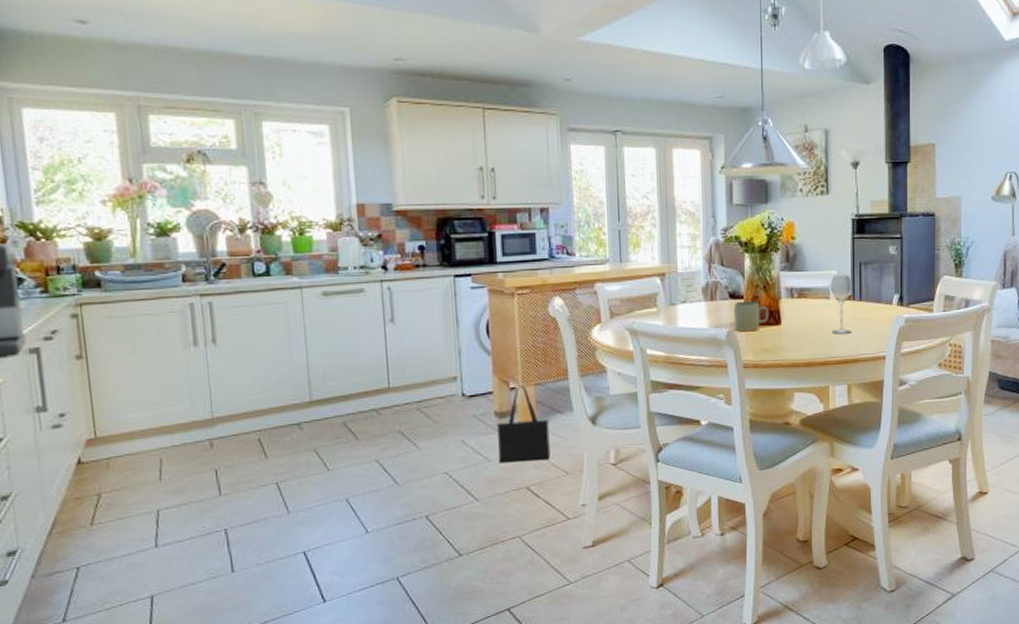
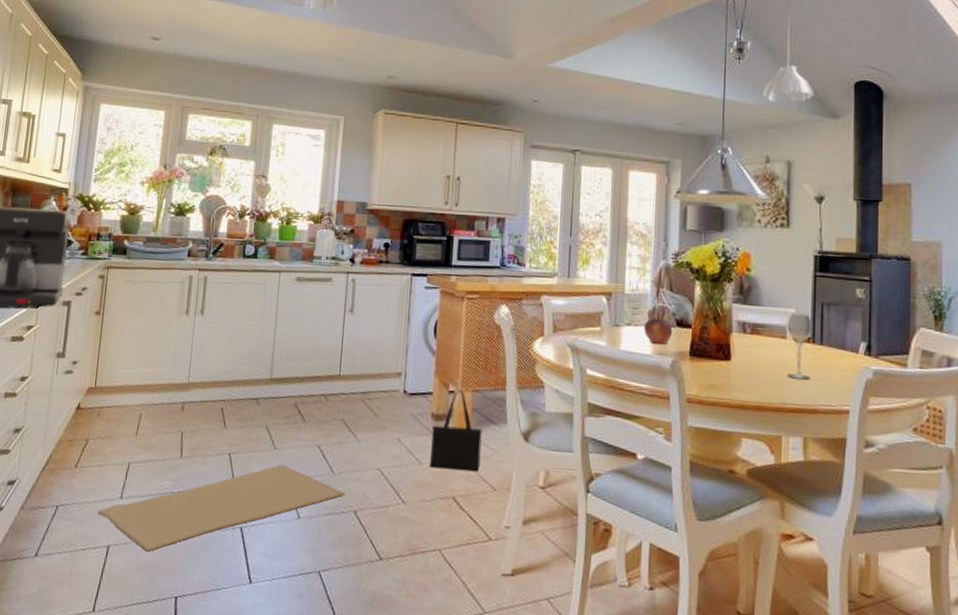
floor mat: none [130,484,414,594] -> present [98,464,346,552]
fruit: none [699,292,726,319] -> present [644,316,673,345]
mug: present [733,301,770,332] -> none [679,330,719,365]

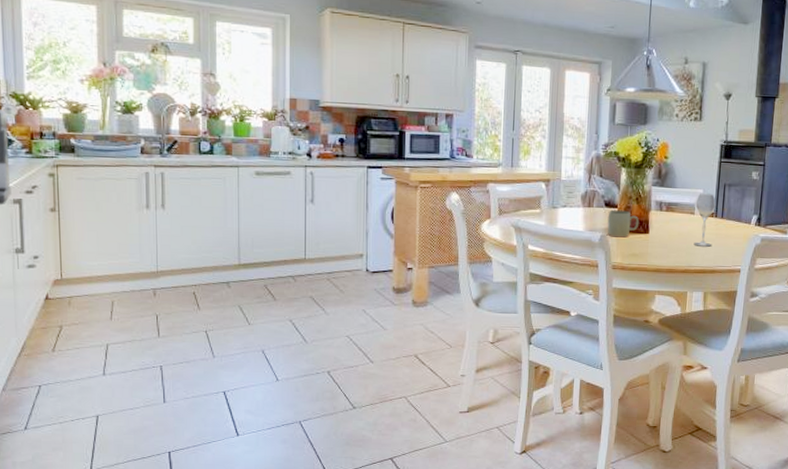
floor mat: present [98,464,346,552] -> none [82,337,319,418]
tote bag: present [430,390,482,471] -> none [393,267,439,333]
fruit: present [644,316,673,345] -> none [577,199,602,223]
mug: none [679,330,719,365] -> present [607,210,640,238]

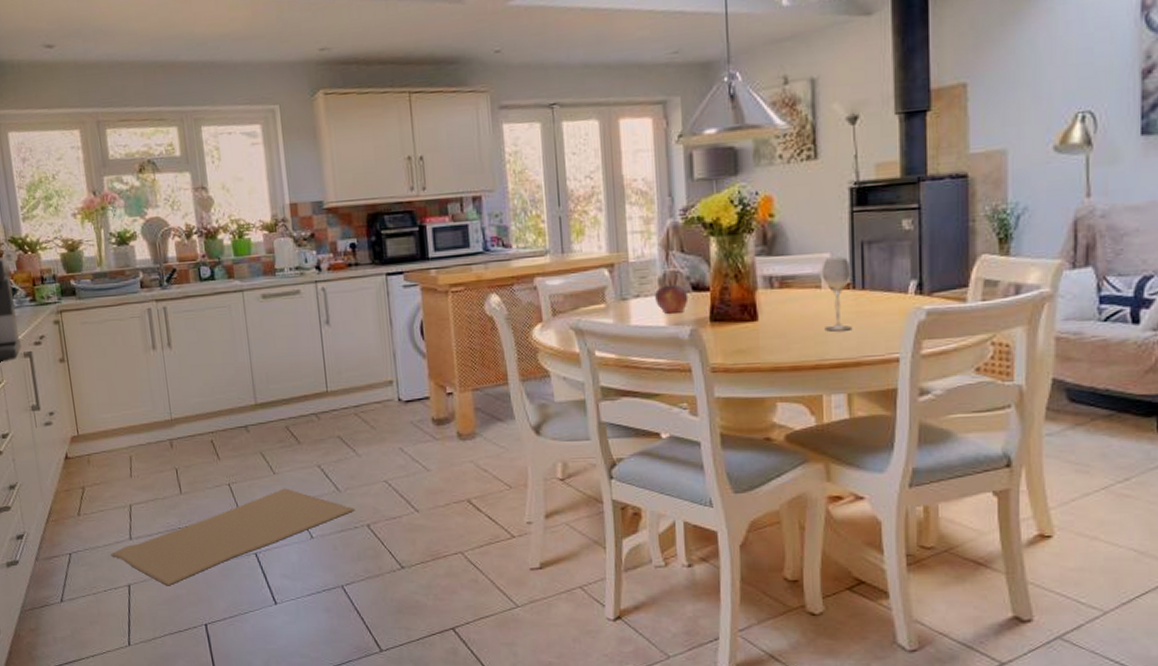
floor mat: none [82,337,319,418] -> present [111,488,356,586]
fruit: none [577,199,602,223] -> present [655,283,689,315]
mug: present [607,210,640,238] -> none [697,293,743,330]

